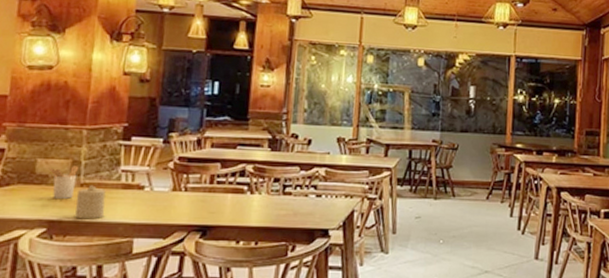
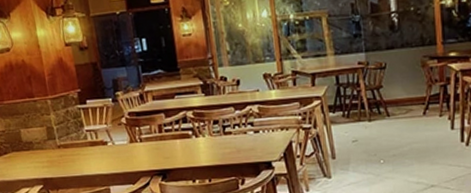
utensil holder: present [48,166,80,200] -> none [30,131,55,161]
candle: present [75,185,106,220] -> none [58,146,83,175]

